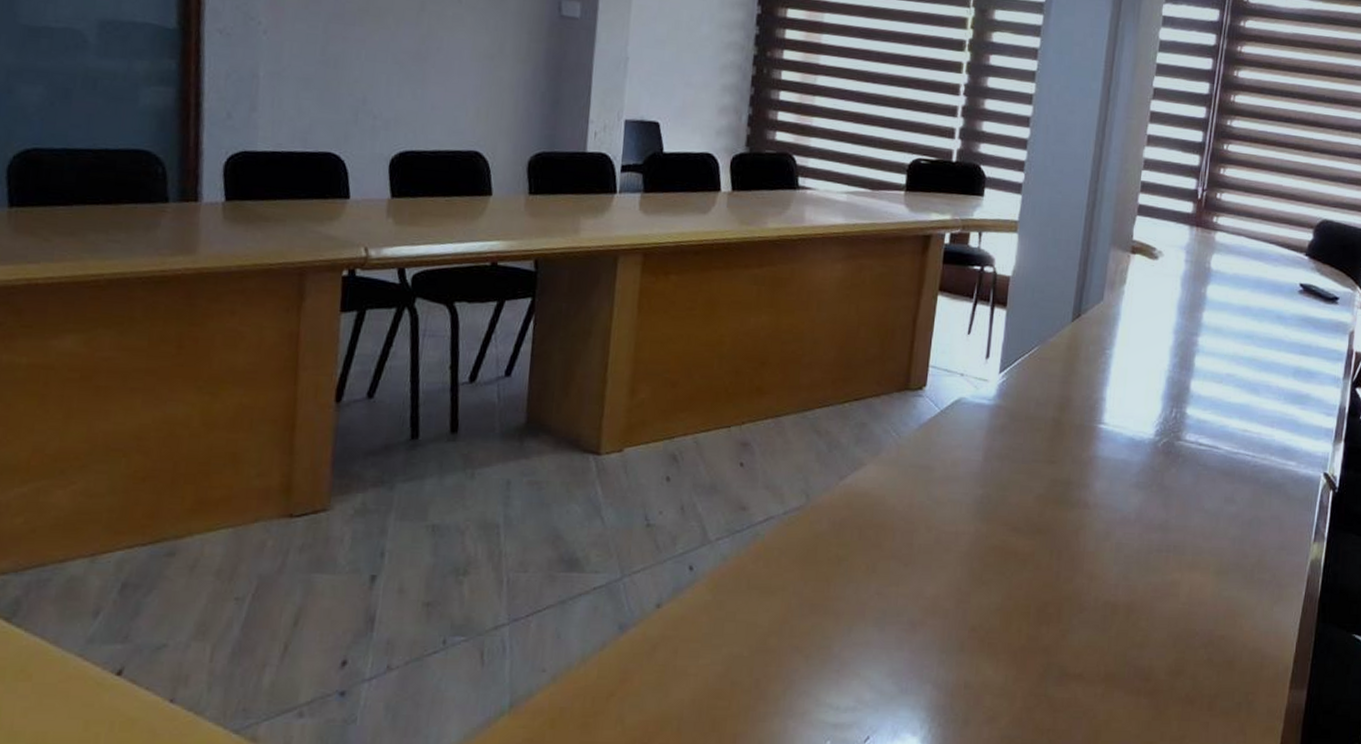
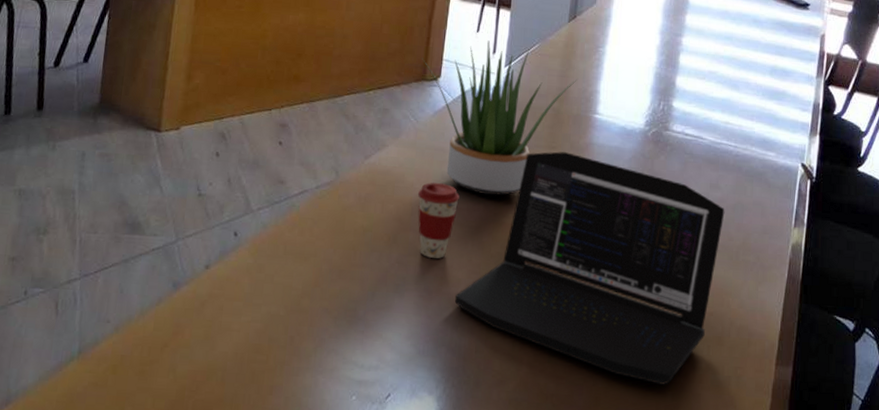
coffee cup: none [899,503,947,588] -> present [417,182,460,258]
potted plant: none [904,343,1081,517] -> present [421,40,577,196]
laptop: none [941,466,1240,714] -> present [454,151,725,385]

